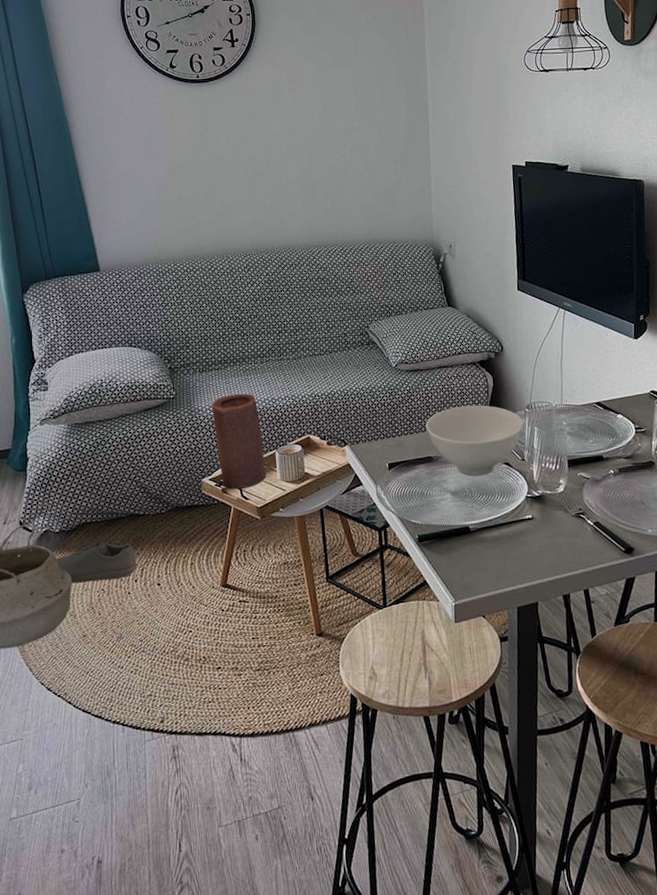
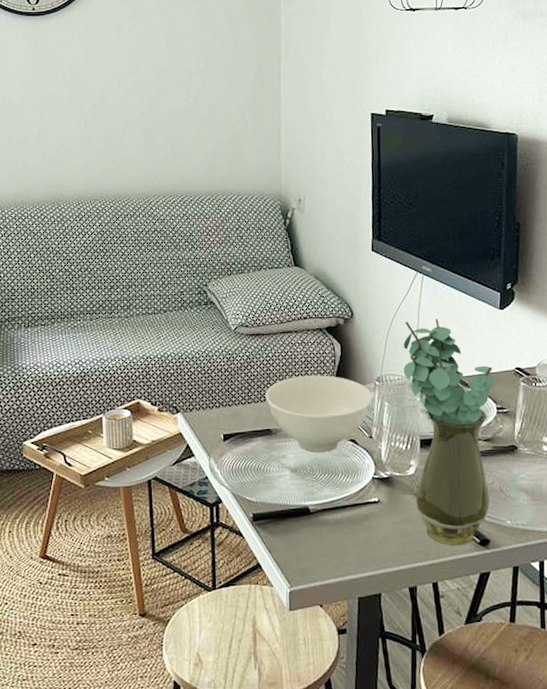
candle: present [211,393,267,489] -> none [36,352,92,454]
vase: none [549,349,633,555] -> present [403,318,495,546]

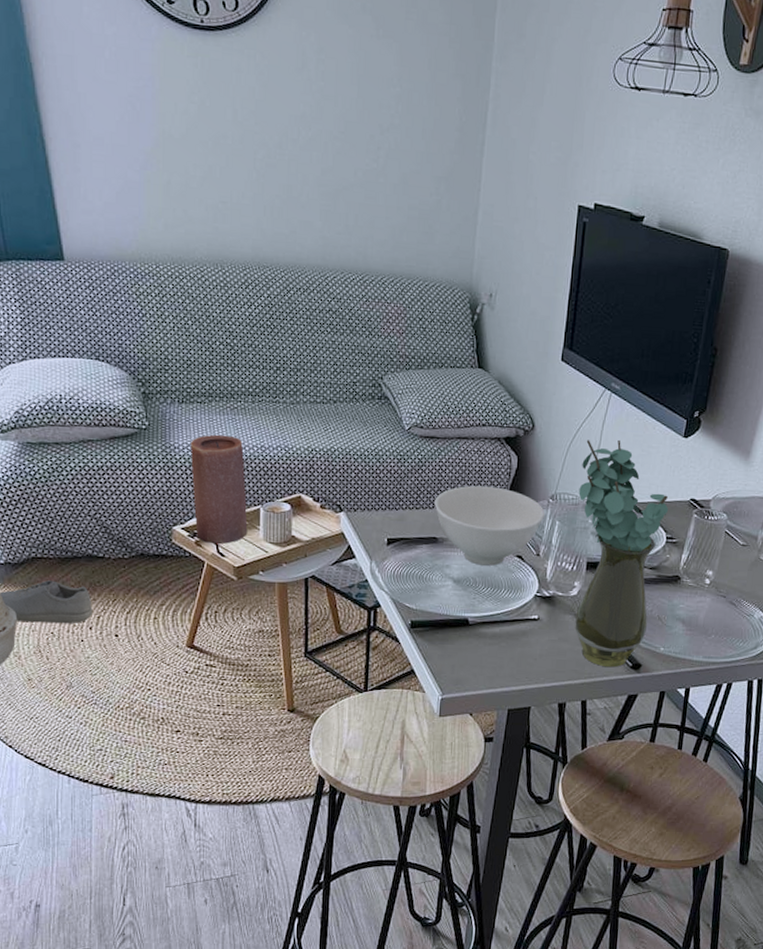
candle: none [36,352,92,454] -> present [190,434,248,544]

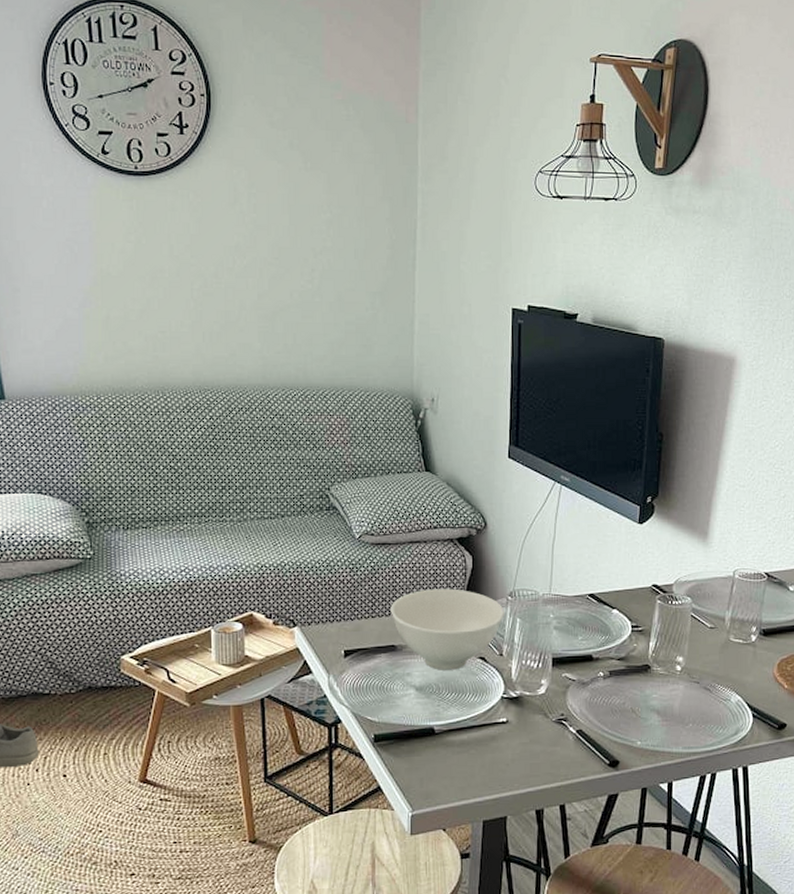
candle: present [190,434,248,544] -> none [136,558,199,670]
vase: present [575,439,669,668] -> none [537,531,631,767]

